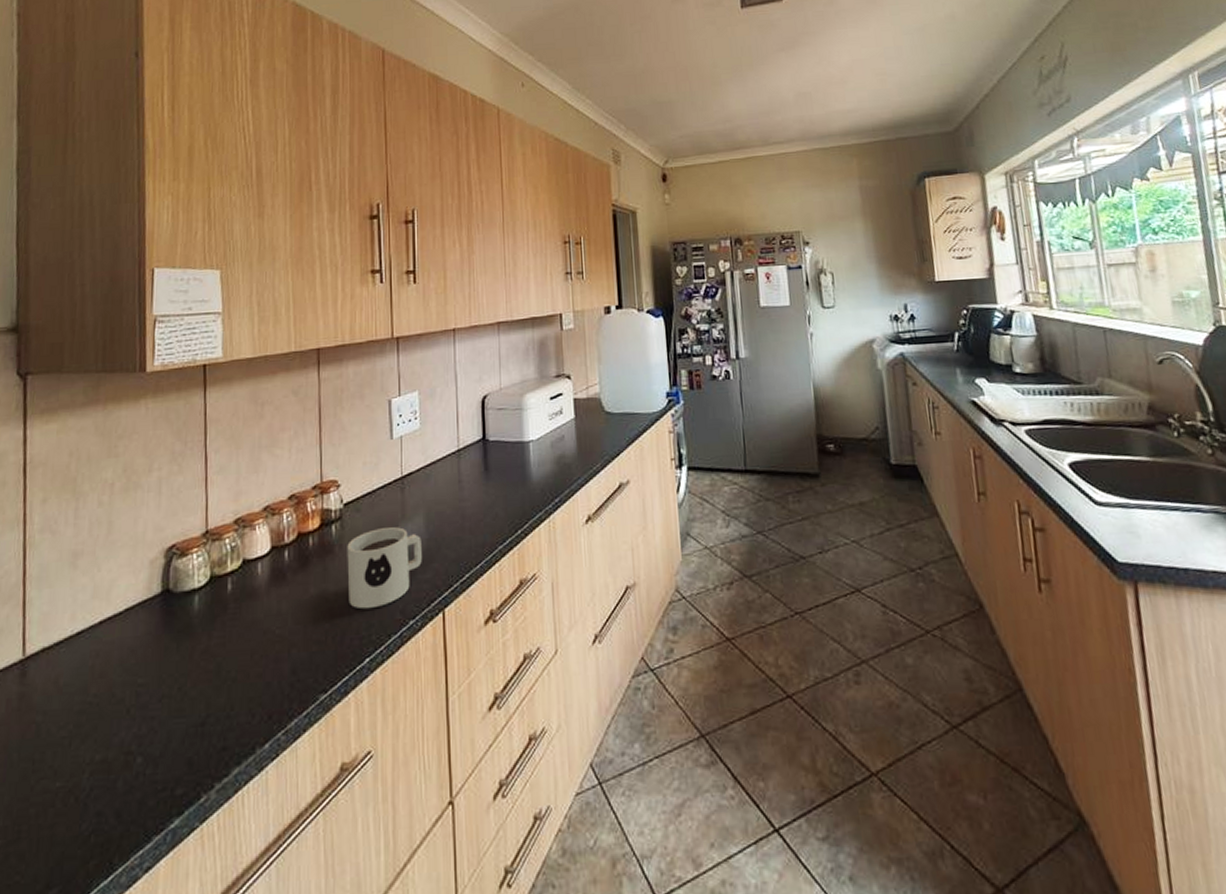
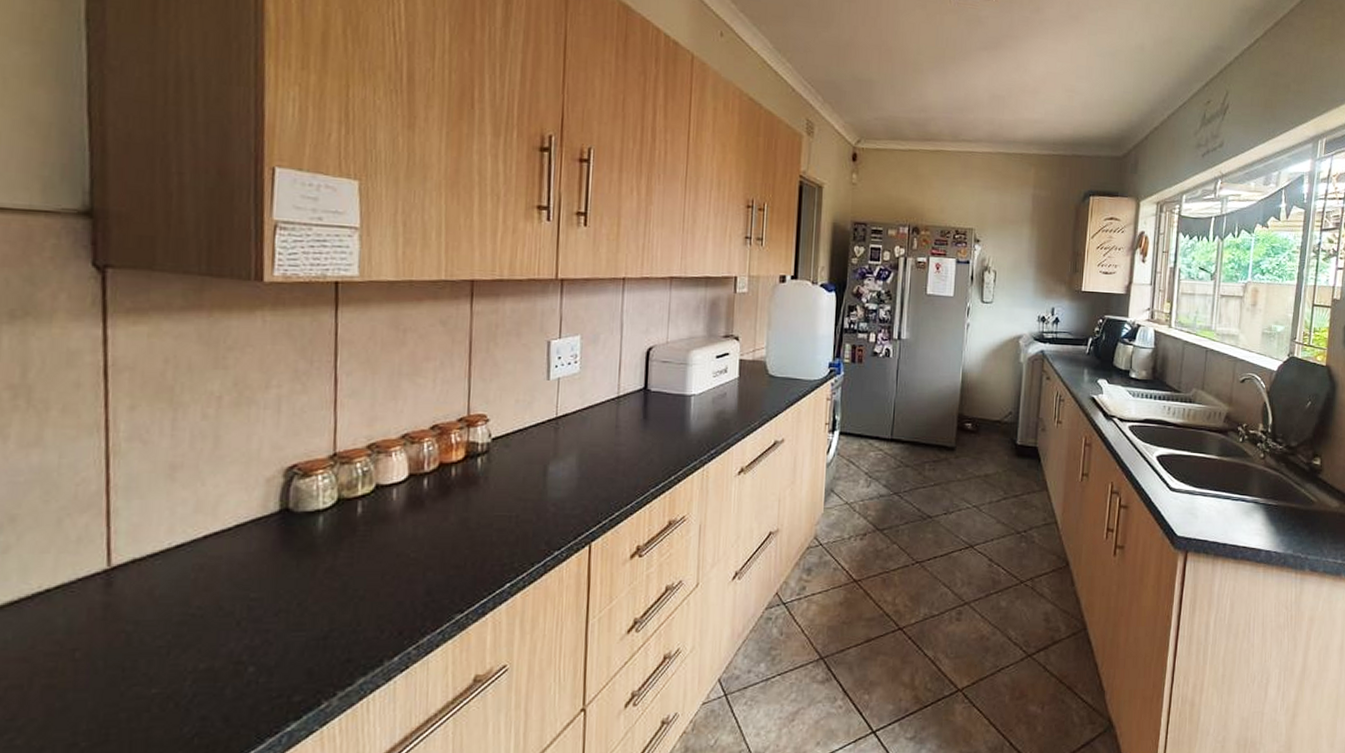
mug: present [347,527,422,610] -> none [491,465,573,539]

